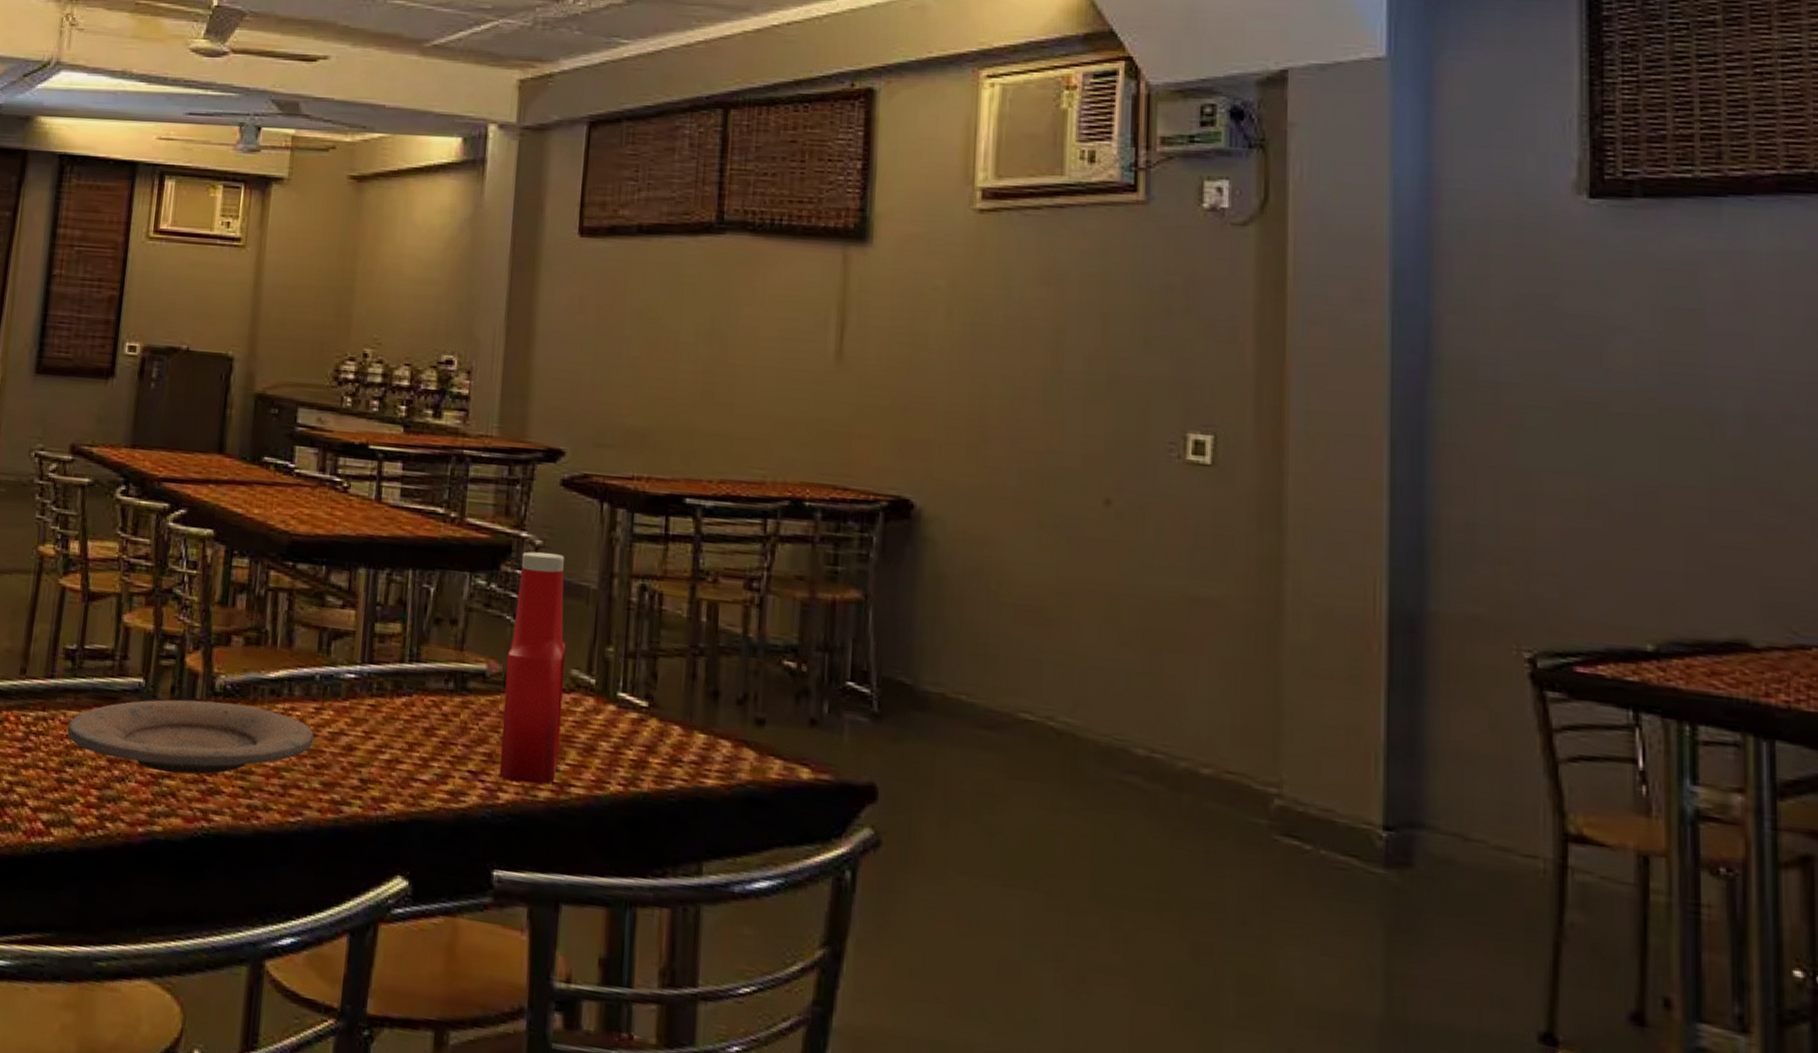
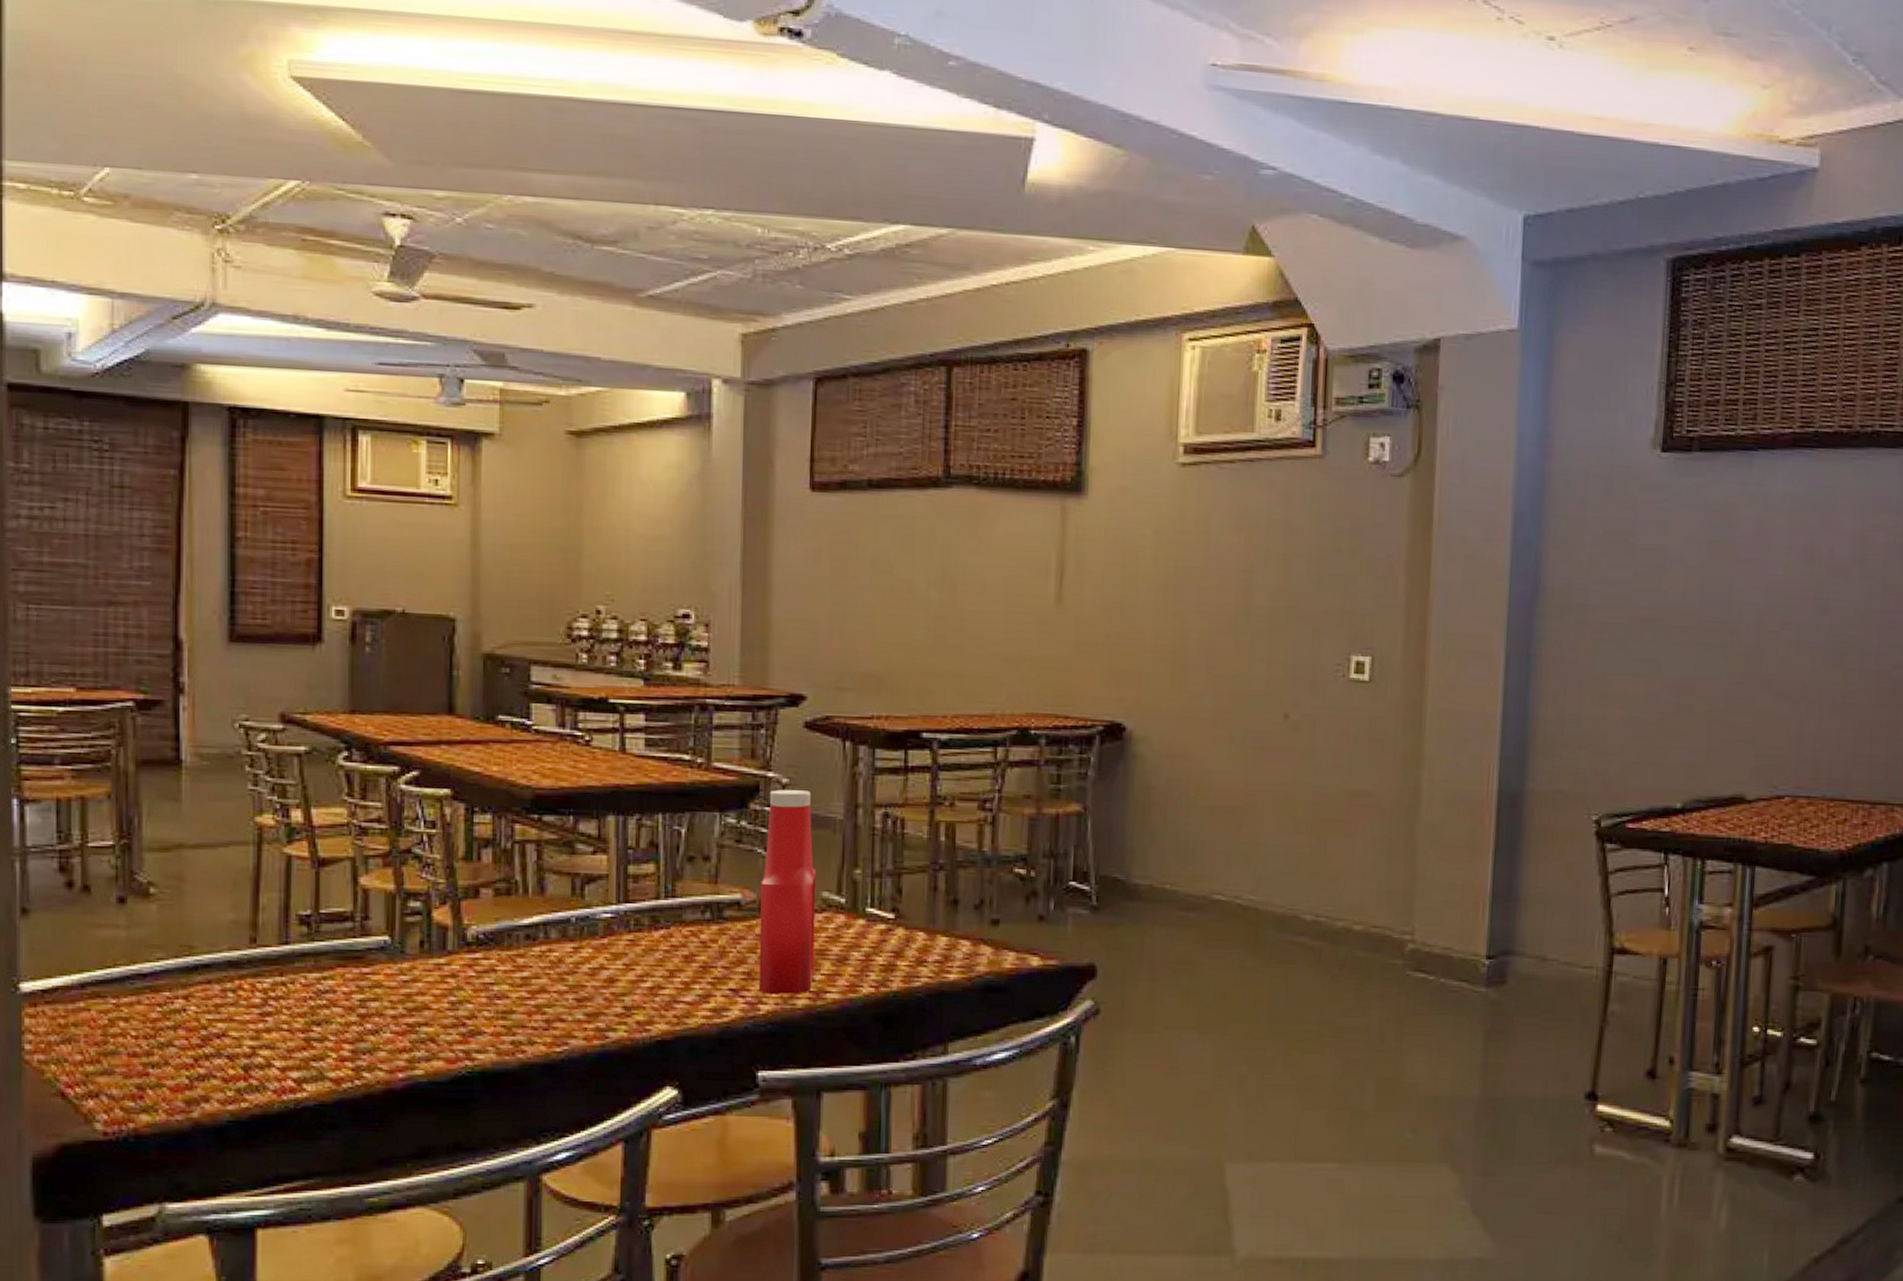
plate: present [67,699,314,775] -> none [309,950,574,1021]

